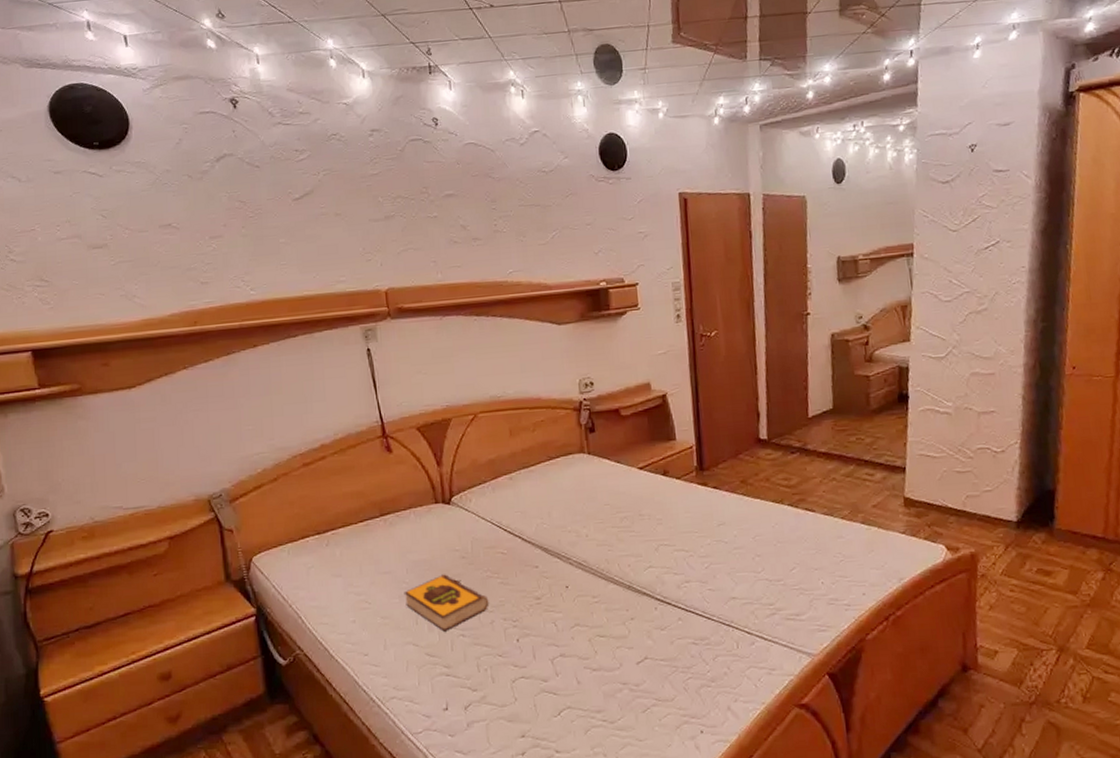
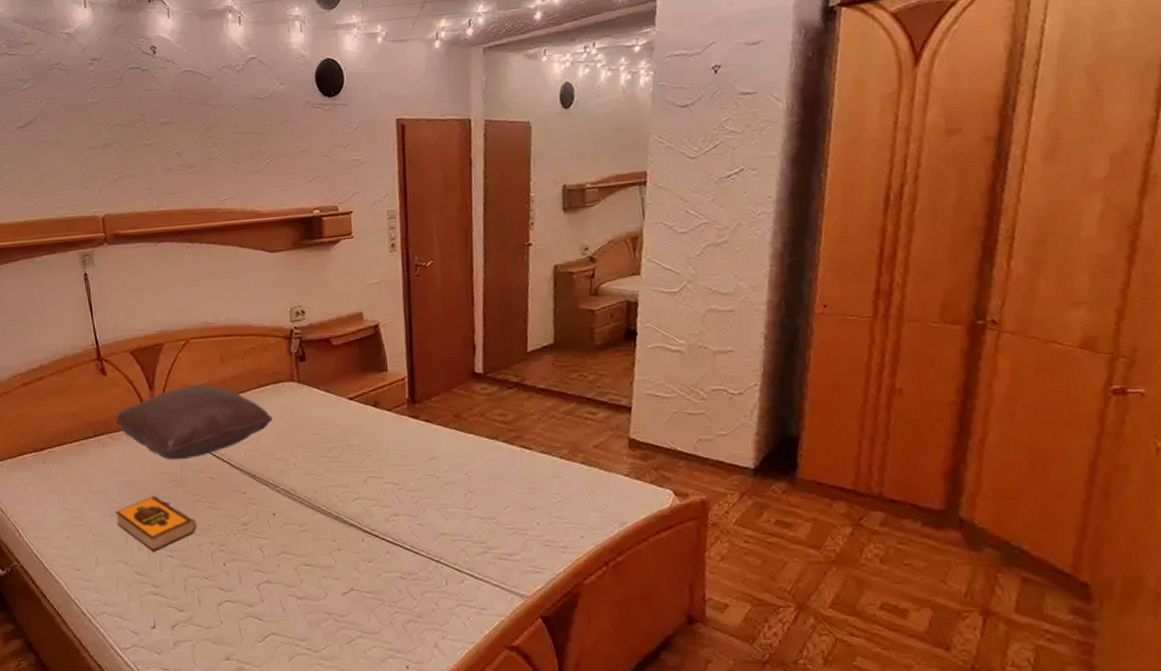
pillow: none [402,458,564,537] -> present [115,384,273,460]

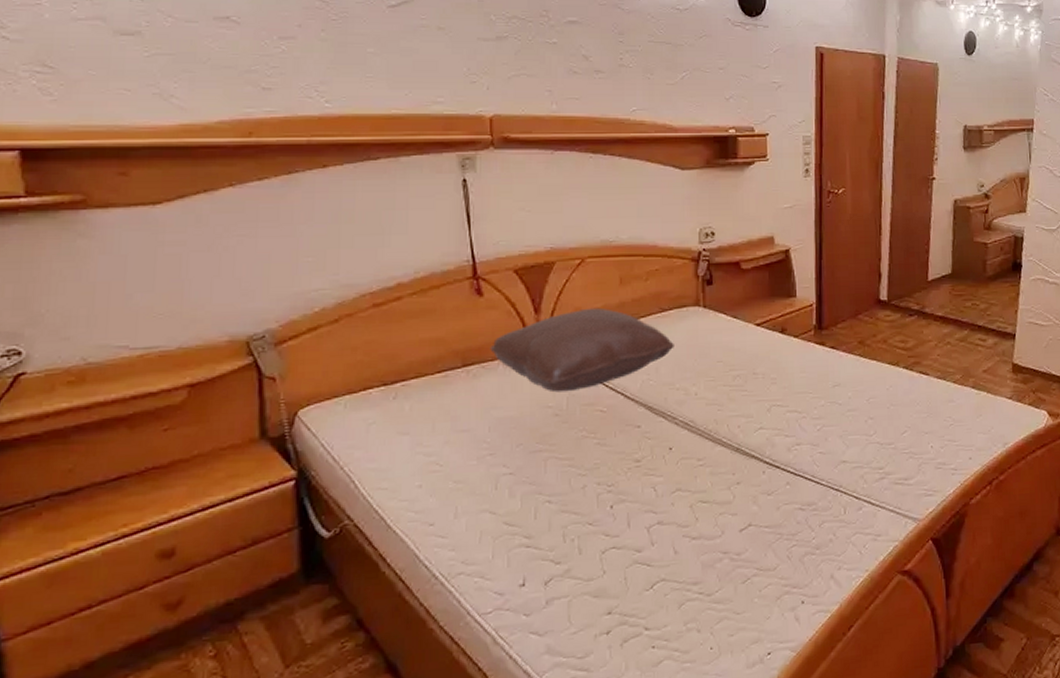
hardback book: present [115,496,197,552] -> none [483,433,583,498]

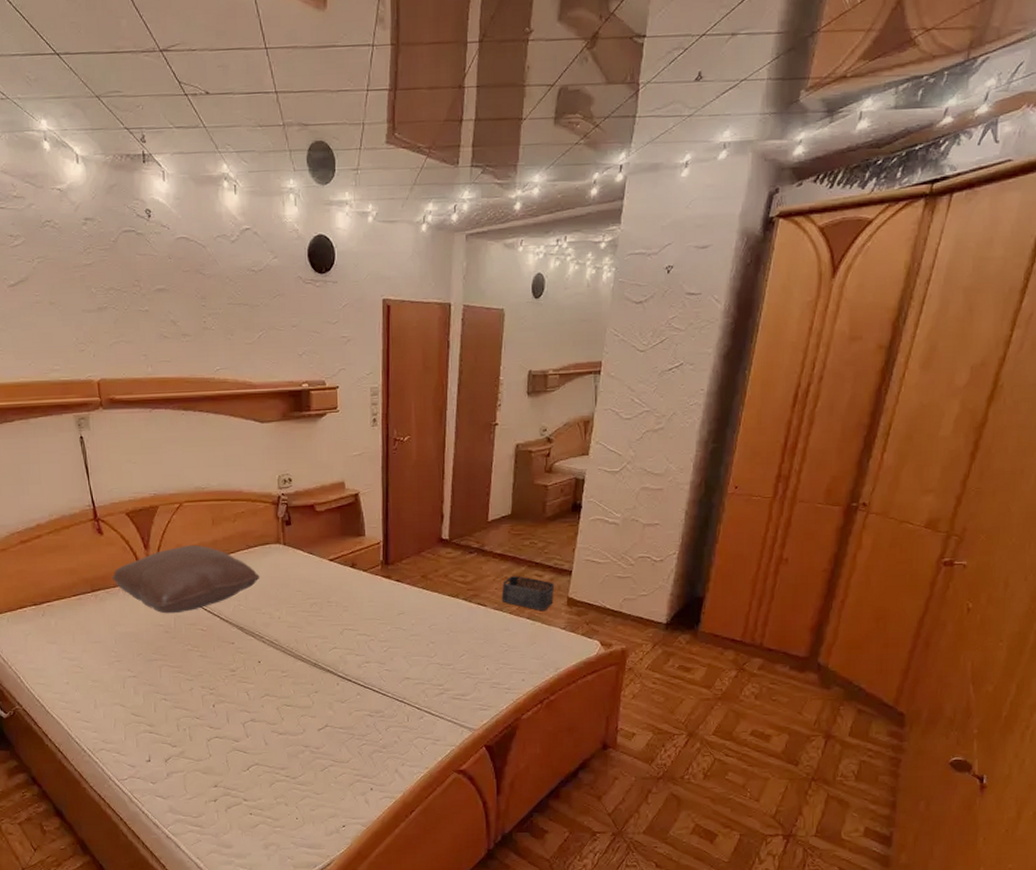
storage bin: none [944,339,999,378] -> present [501,575,555,610]

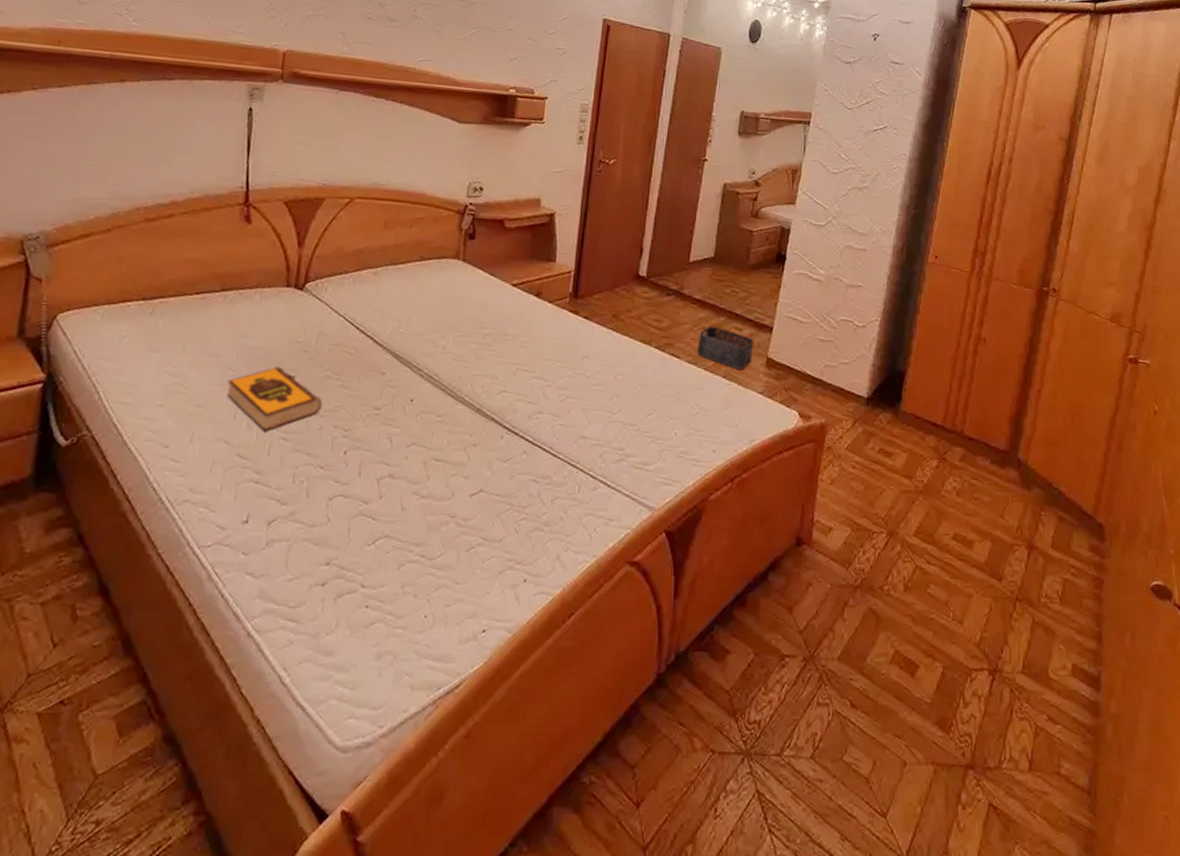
pillow: present [111,544,260,614] -> none [249,247,429,330]
hardback book: none [112,646,189,695] -> present [227,366,323,432]

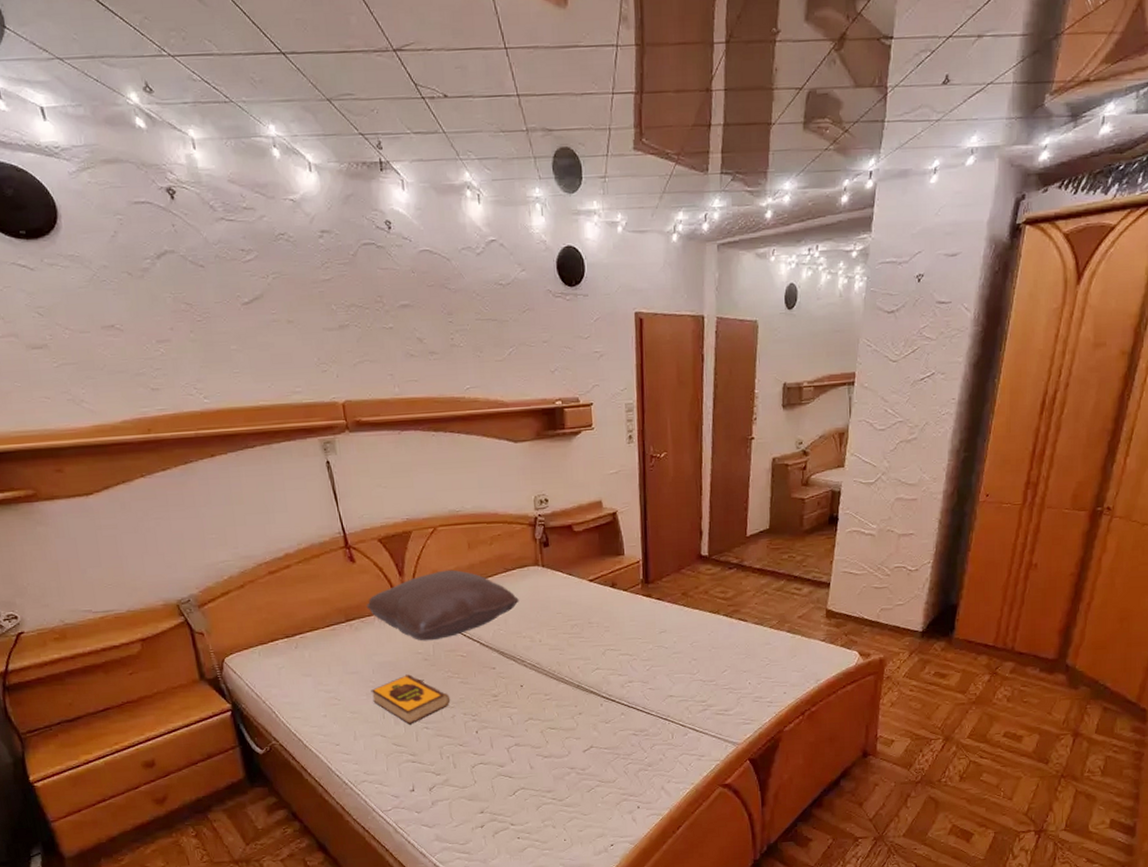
pillow: none [249,247,429,330] -> present [366,569,519,641]
storage bin: present [697,325,755,370] -> none [761,589,814,624]

